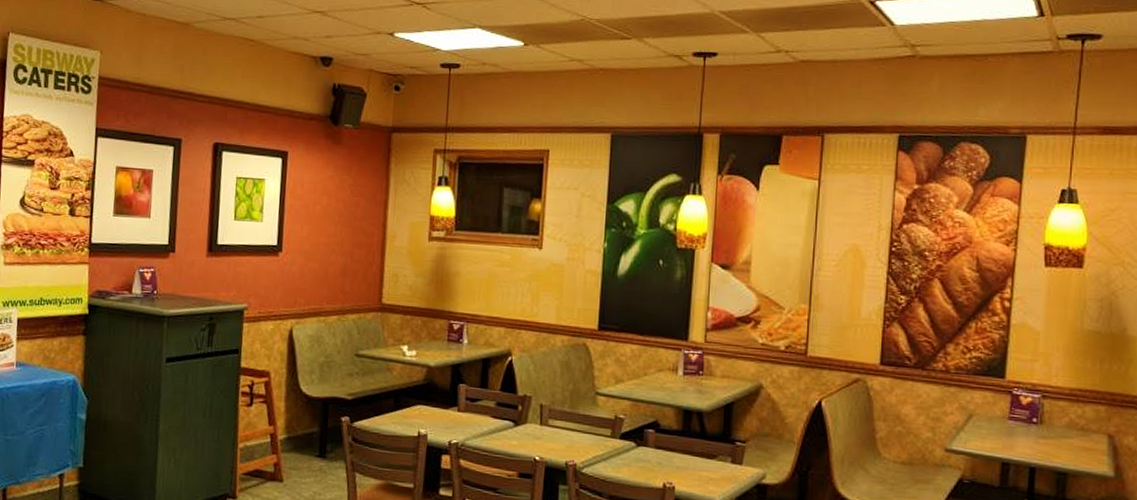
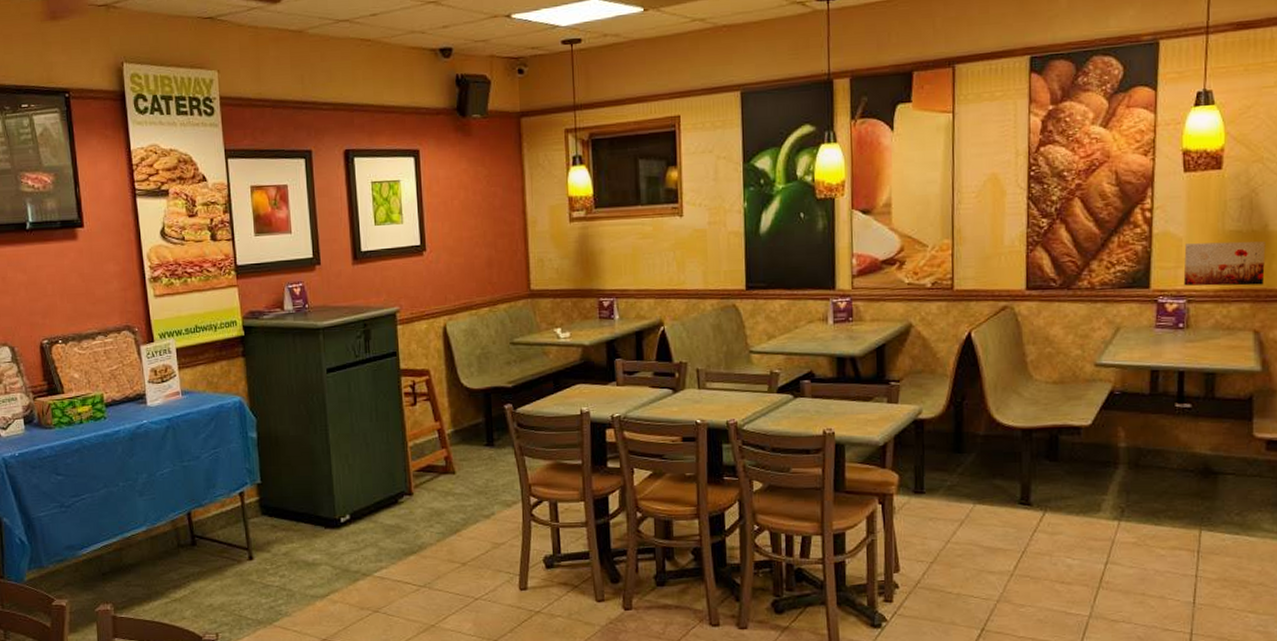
wall art: none [1039,338,1124,389] -> present [1183,241,1266,286]

